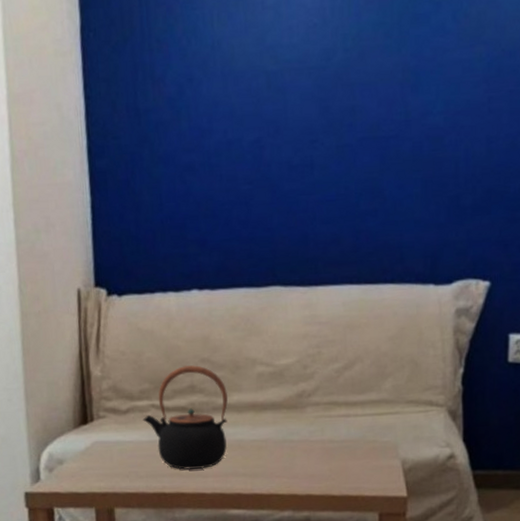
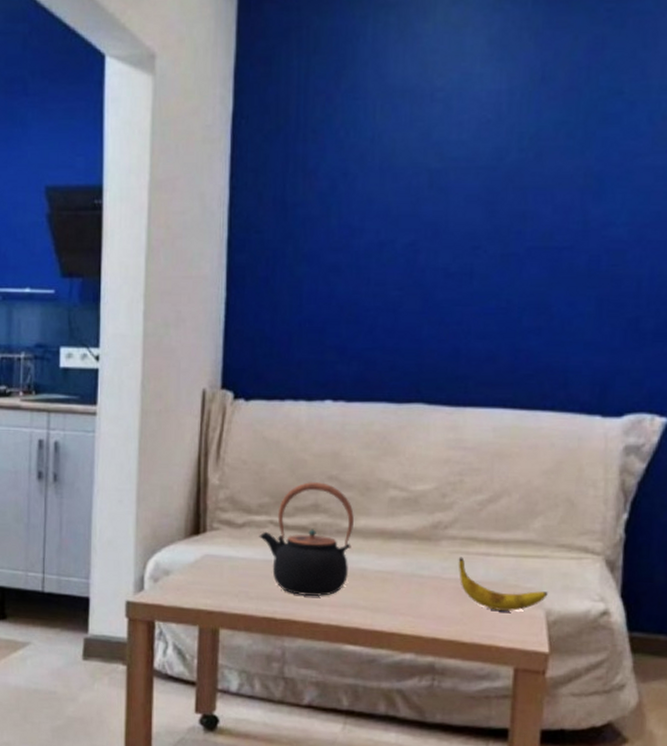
banana: none [322,420,402,464] -> present [458,557,548,611]

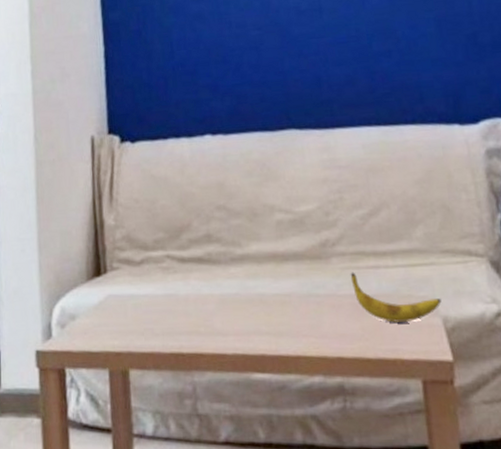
teapot: present [259,481,354,596] -> none [157,212,248,327]

